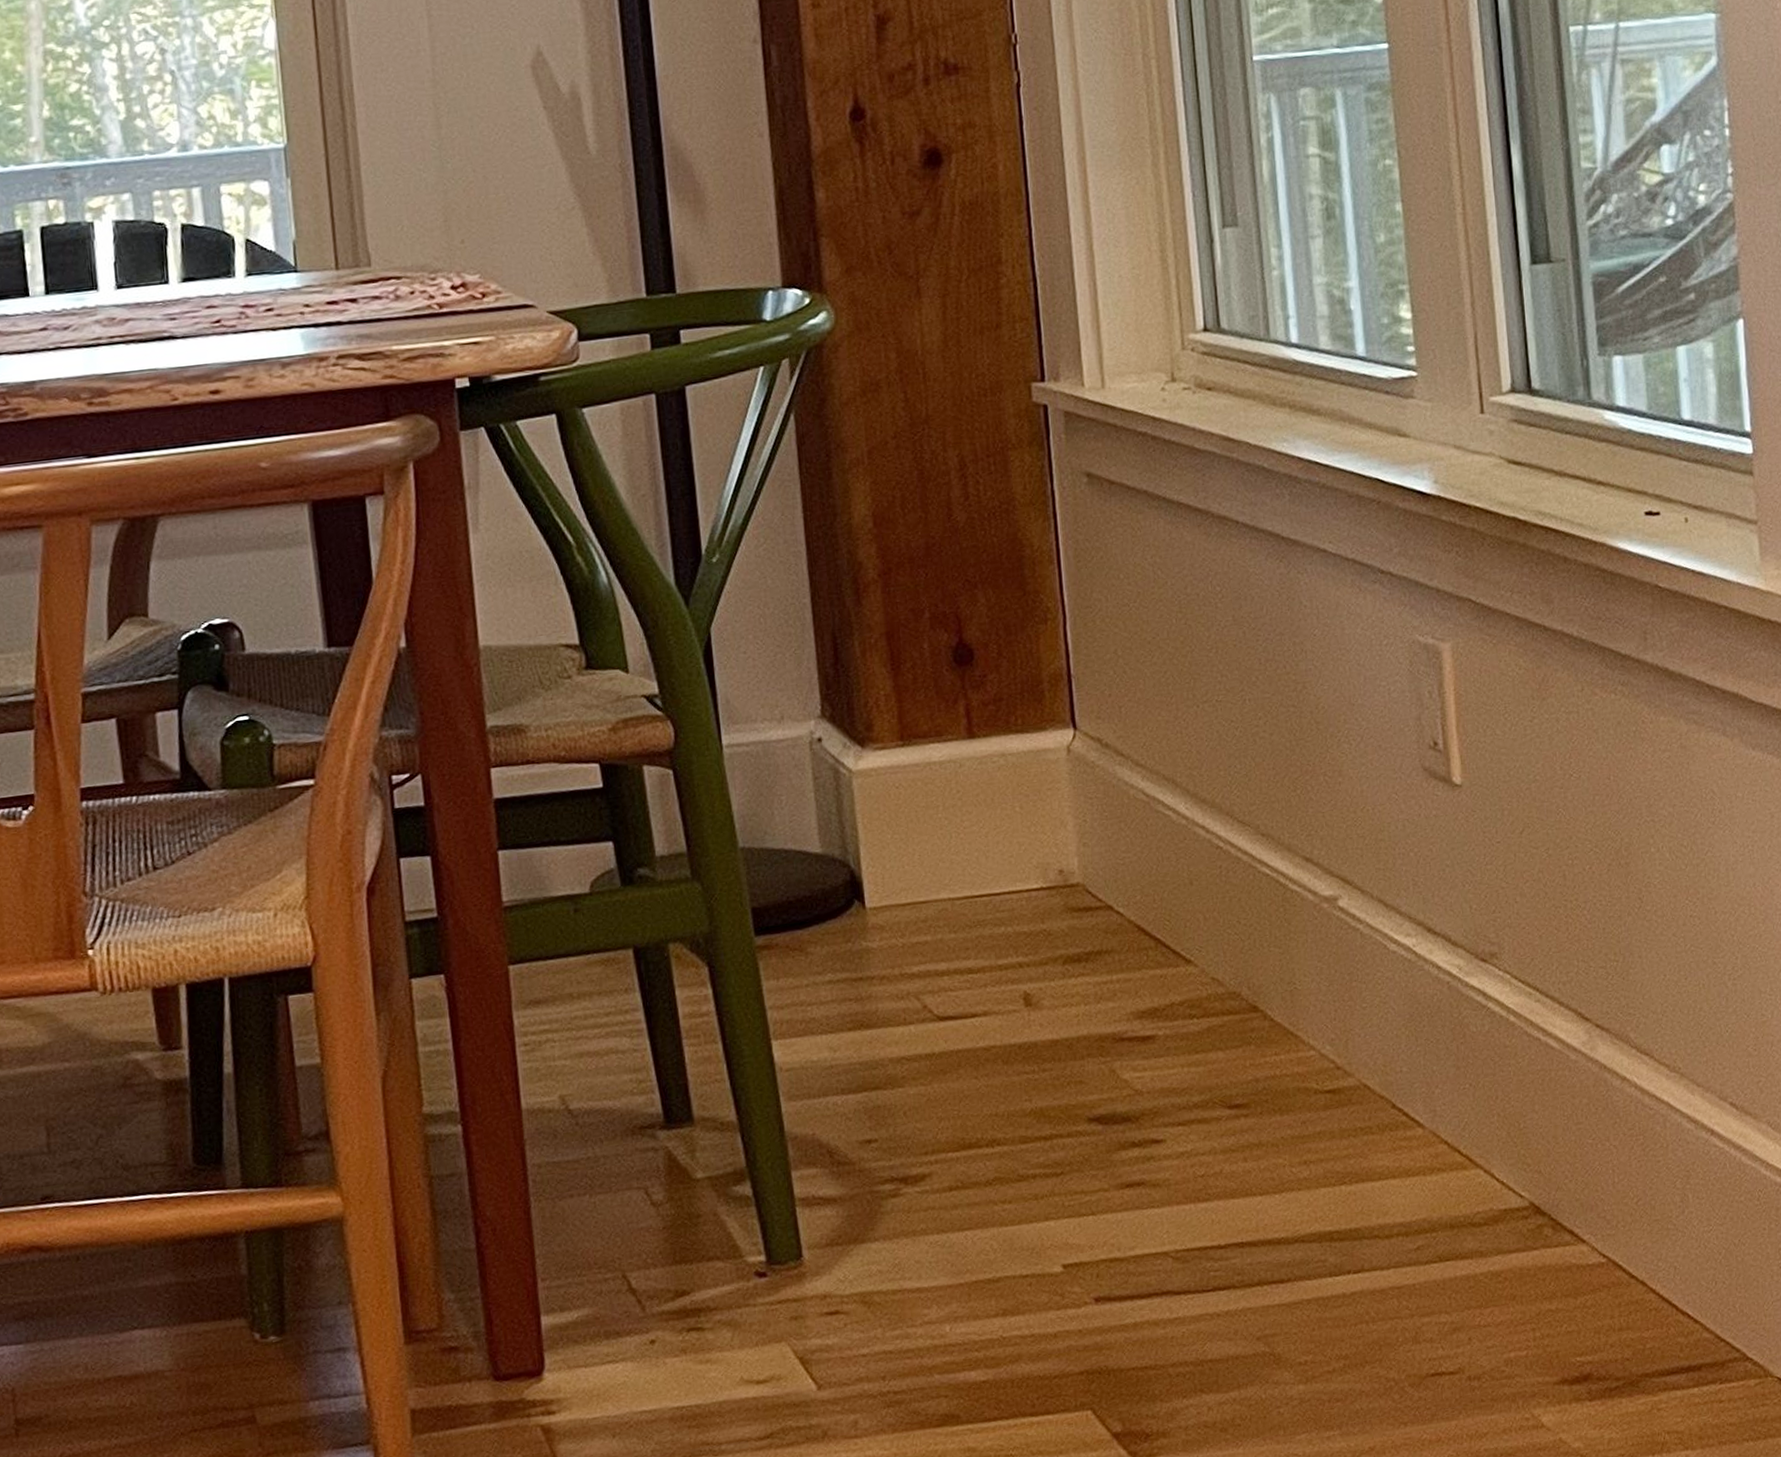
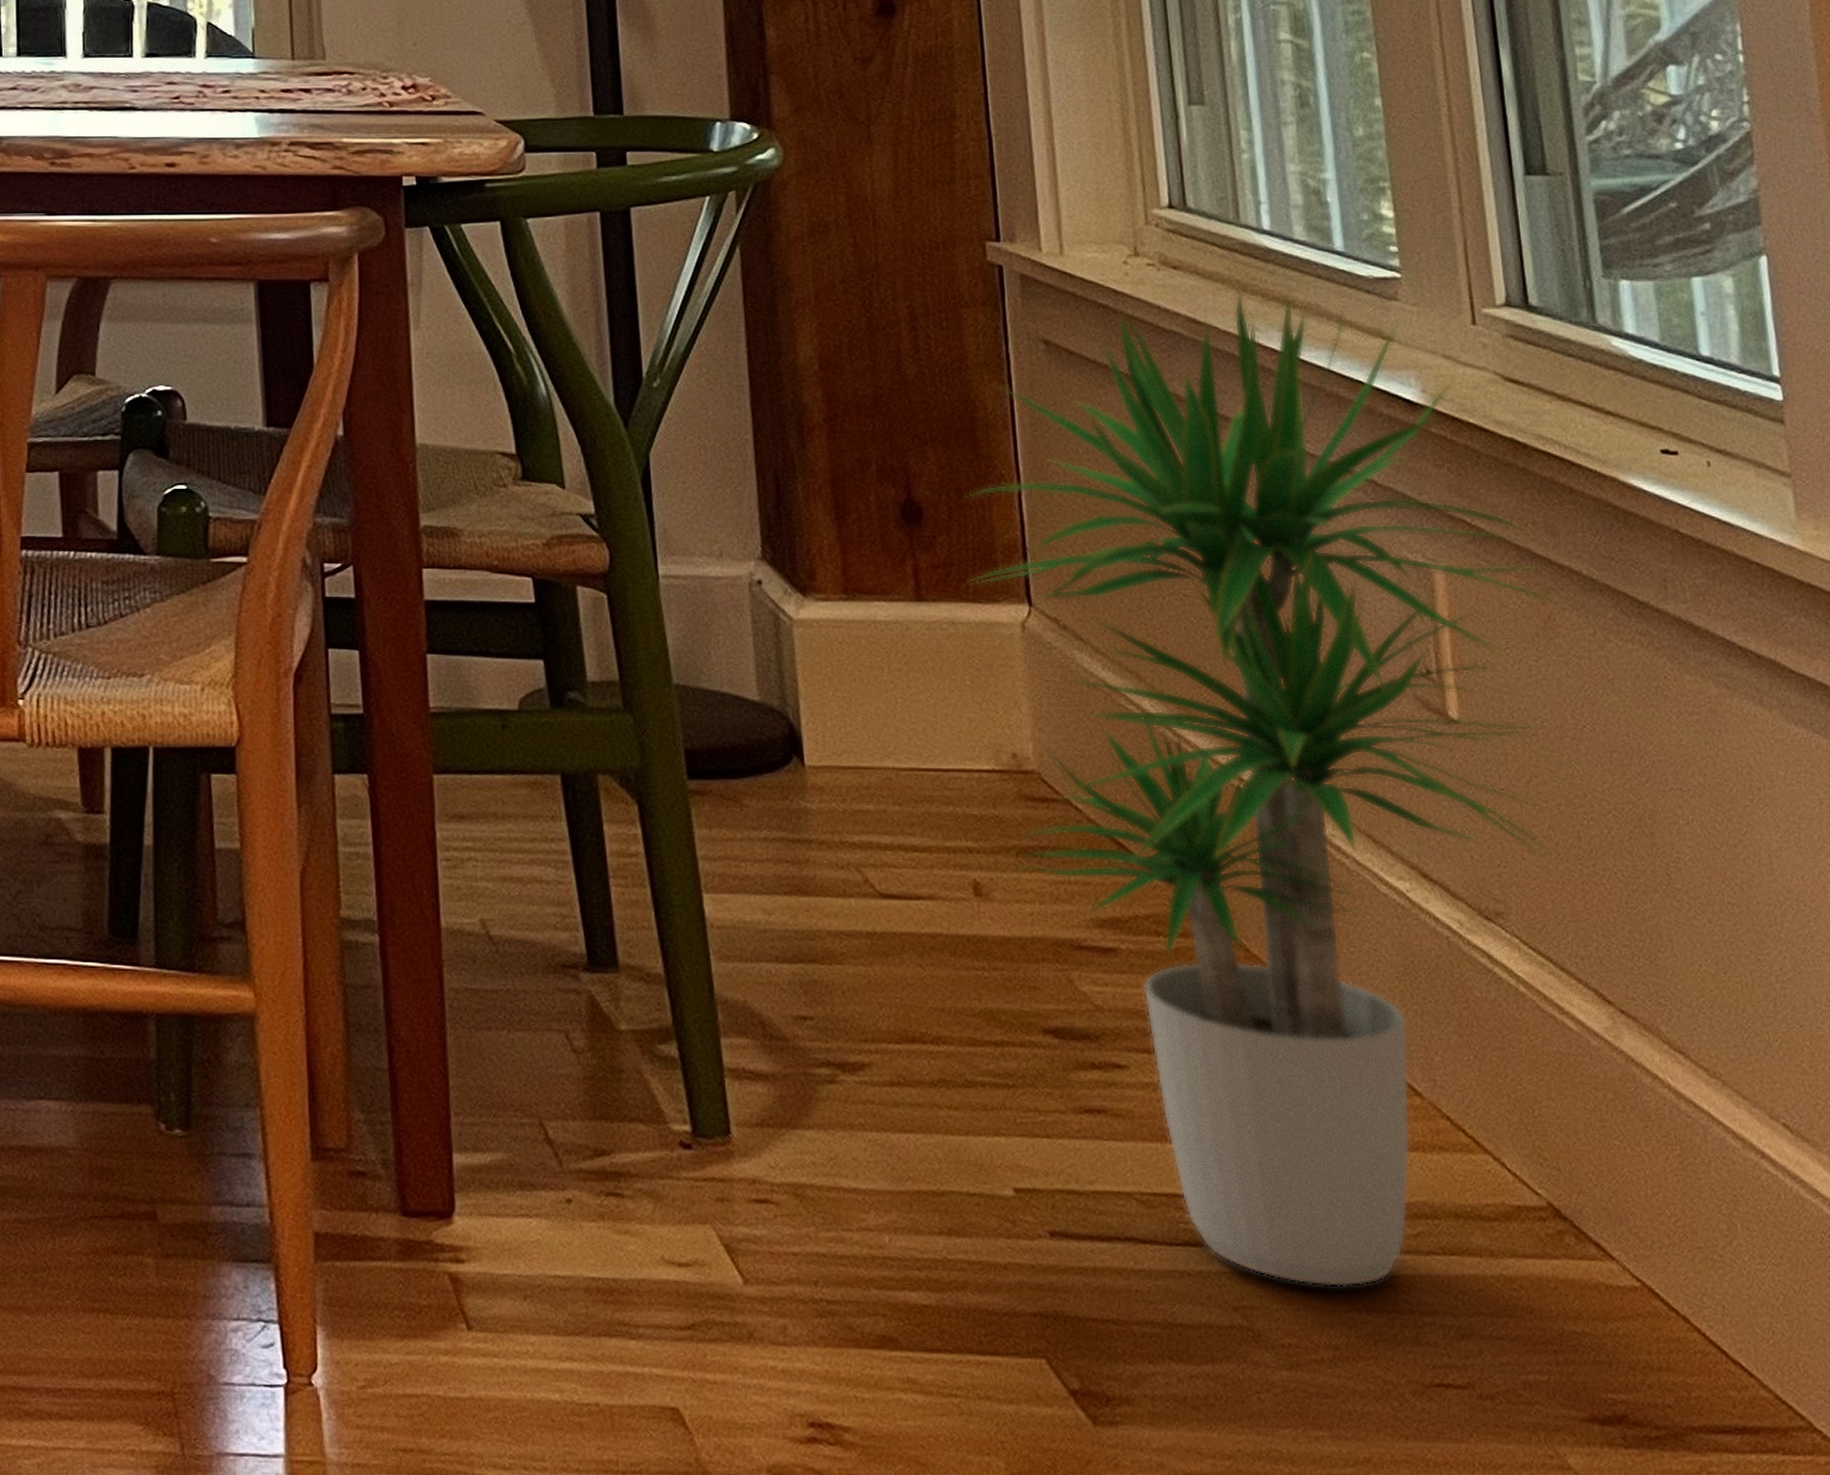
potted plant: none [1011,398,1560,1308] -> present [962,288,1568,1288]

